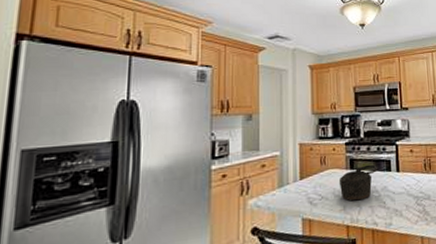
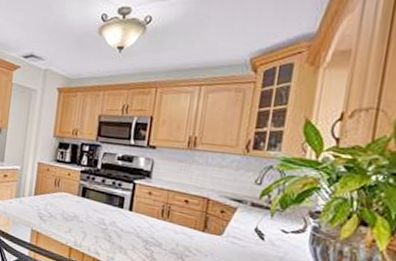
teapot: present [339,164,377,201] -> none [68,196,109,228]

